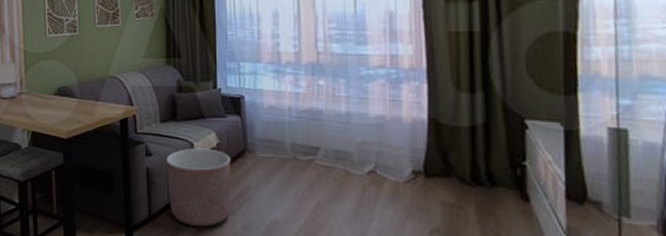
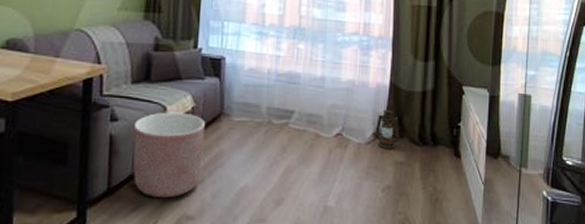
lantern: none [414,146,446,190] -> present [374,110,400,150]

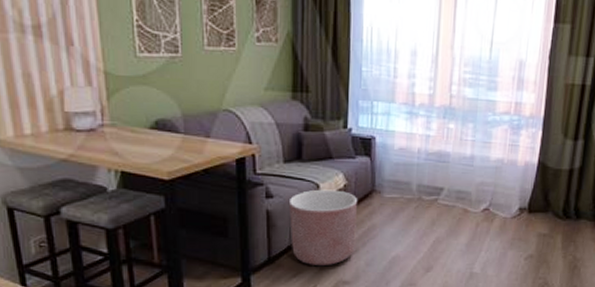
lantern: present [374,110,400,150] -> none [520,187,545,223]

